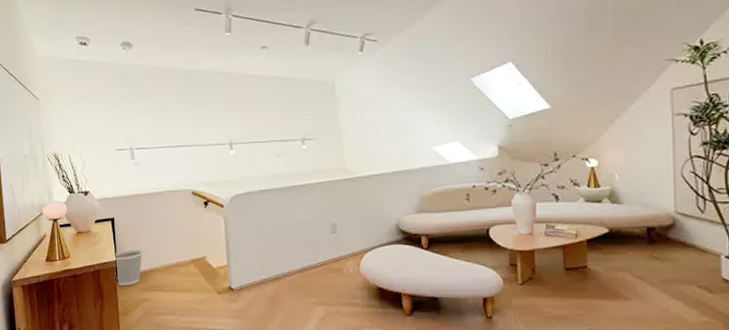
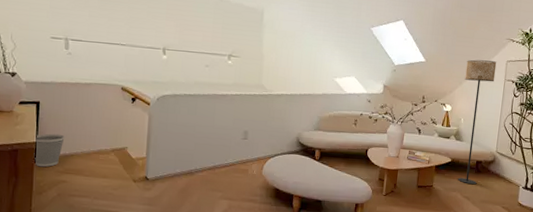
floor lamp: none [611,92,657,260] -> present [457,59,497,185]

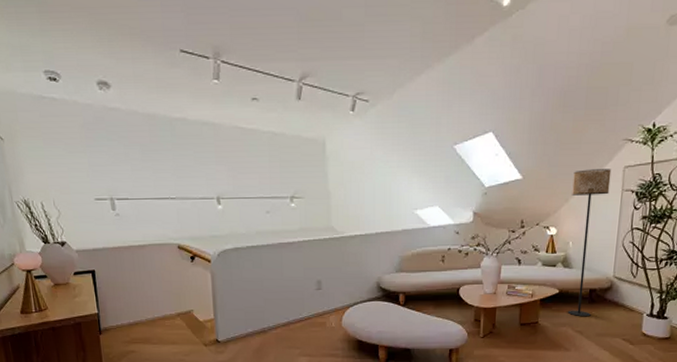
wastebasket: present [34,133,65,167] -> none [96,302,127,339]

